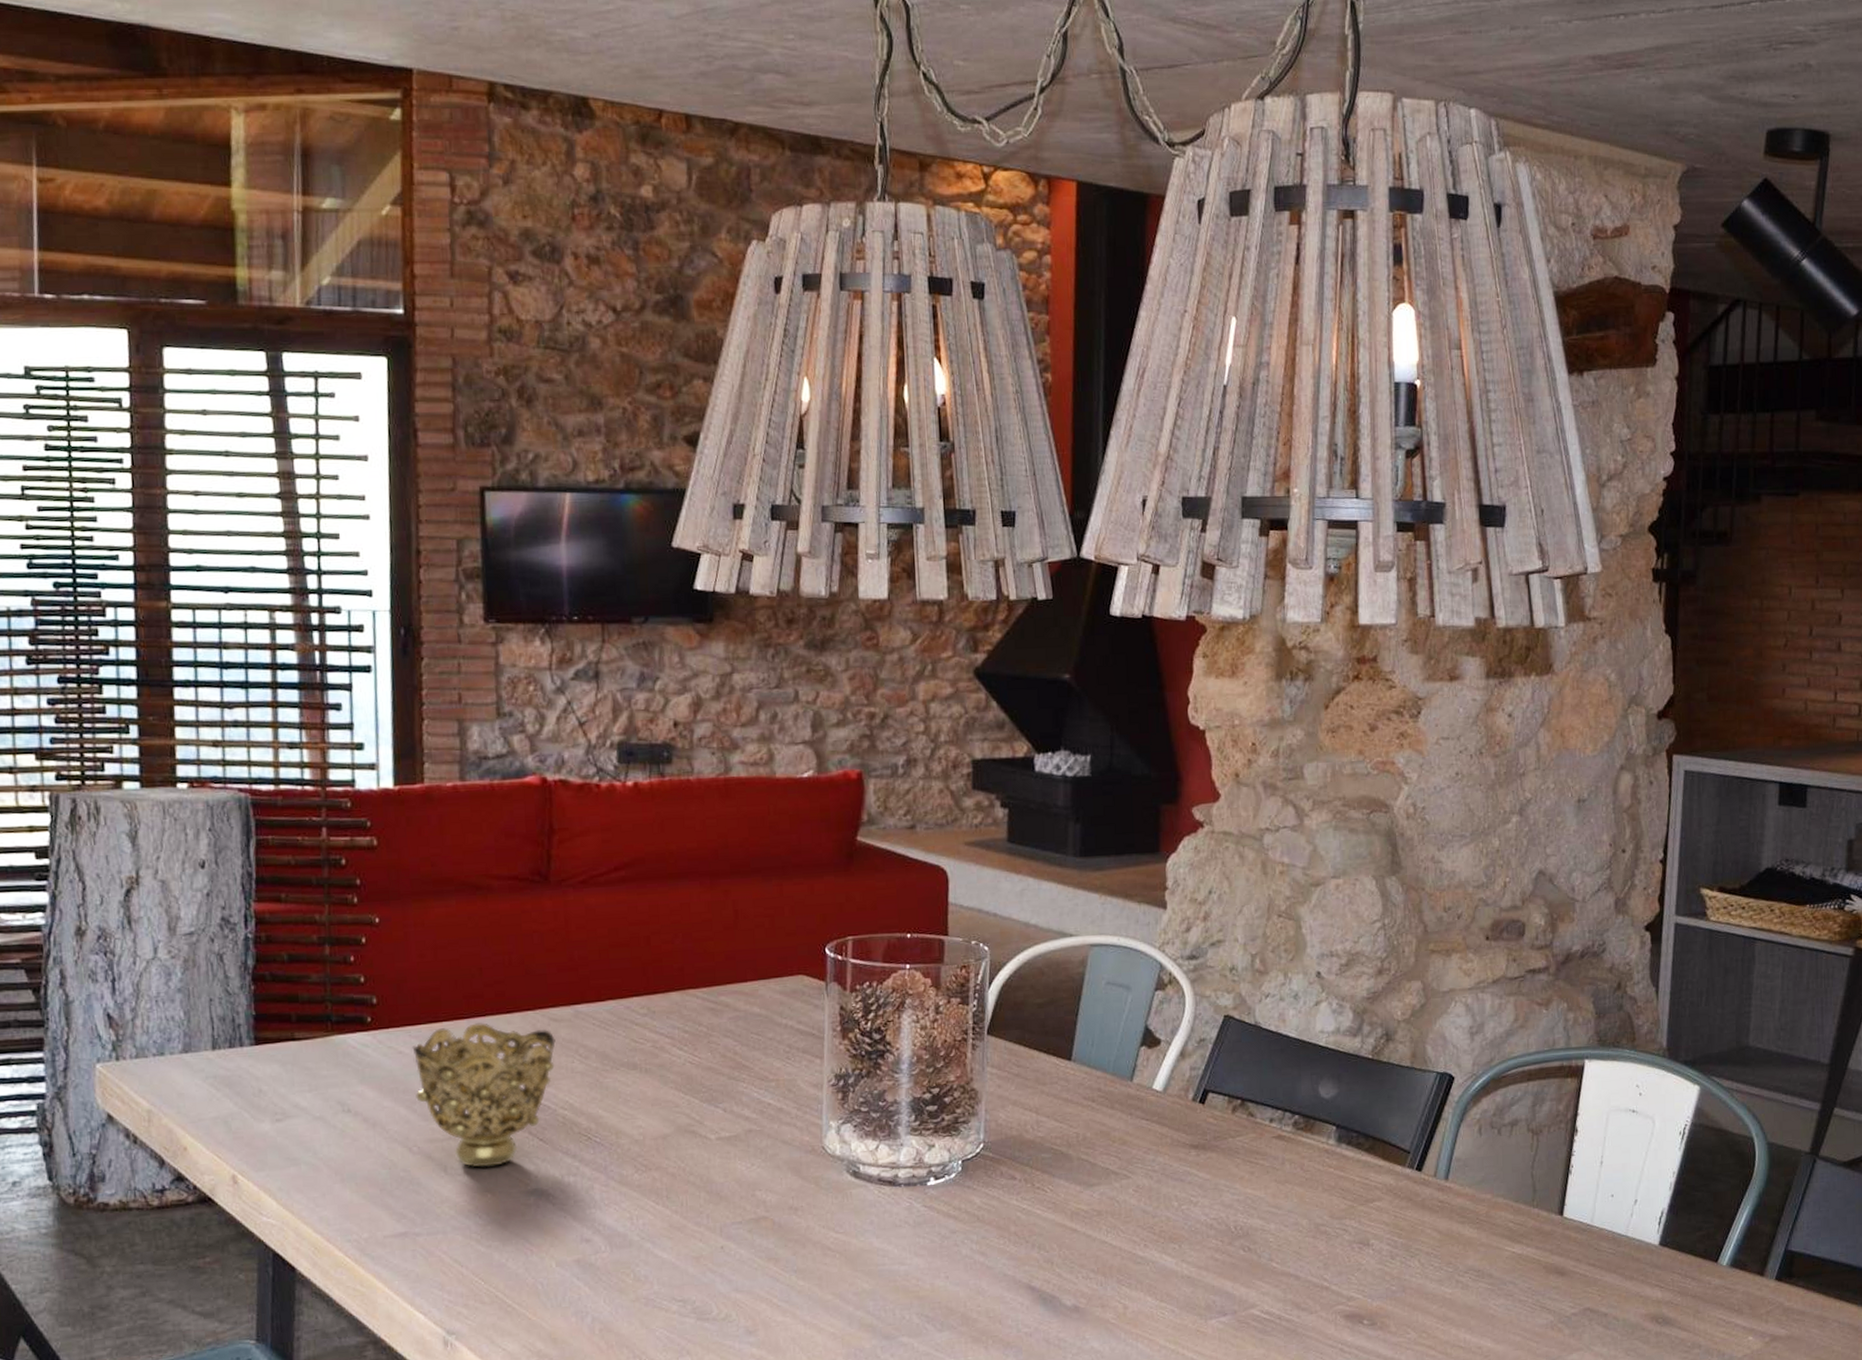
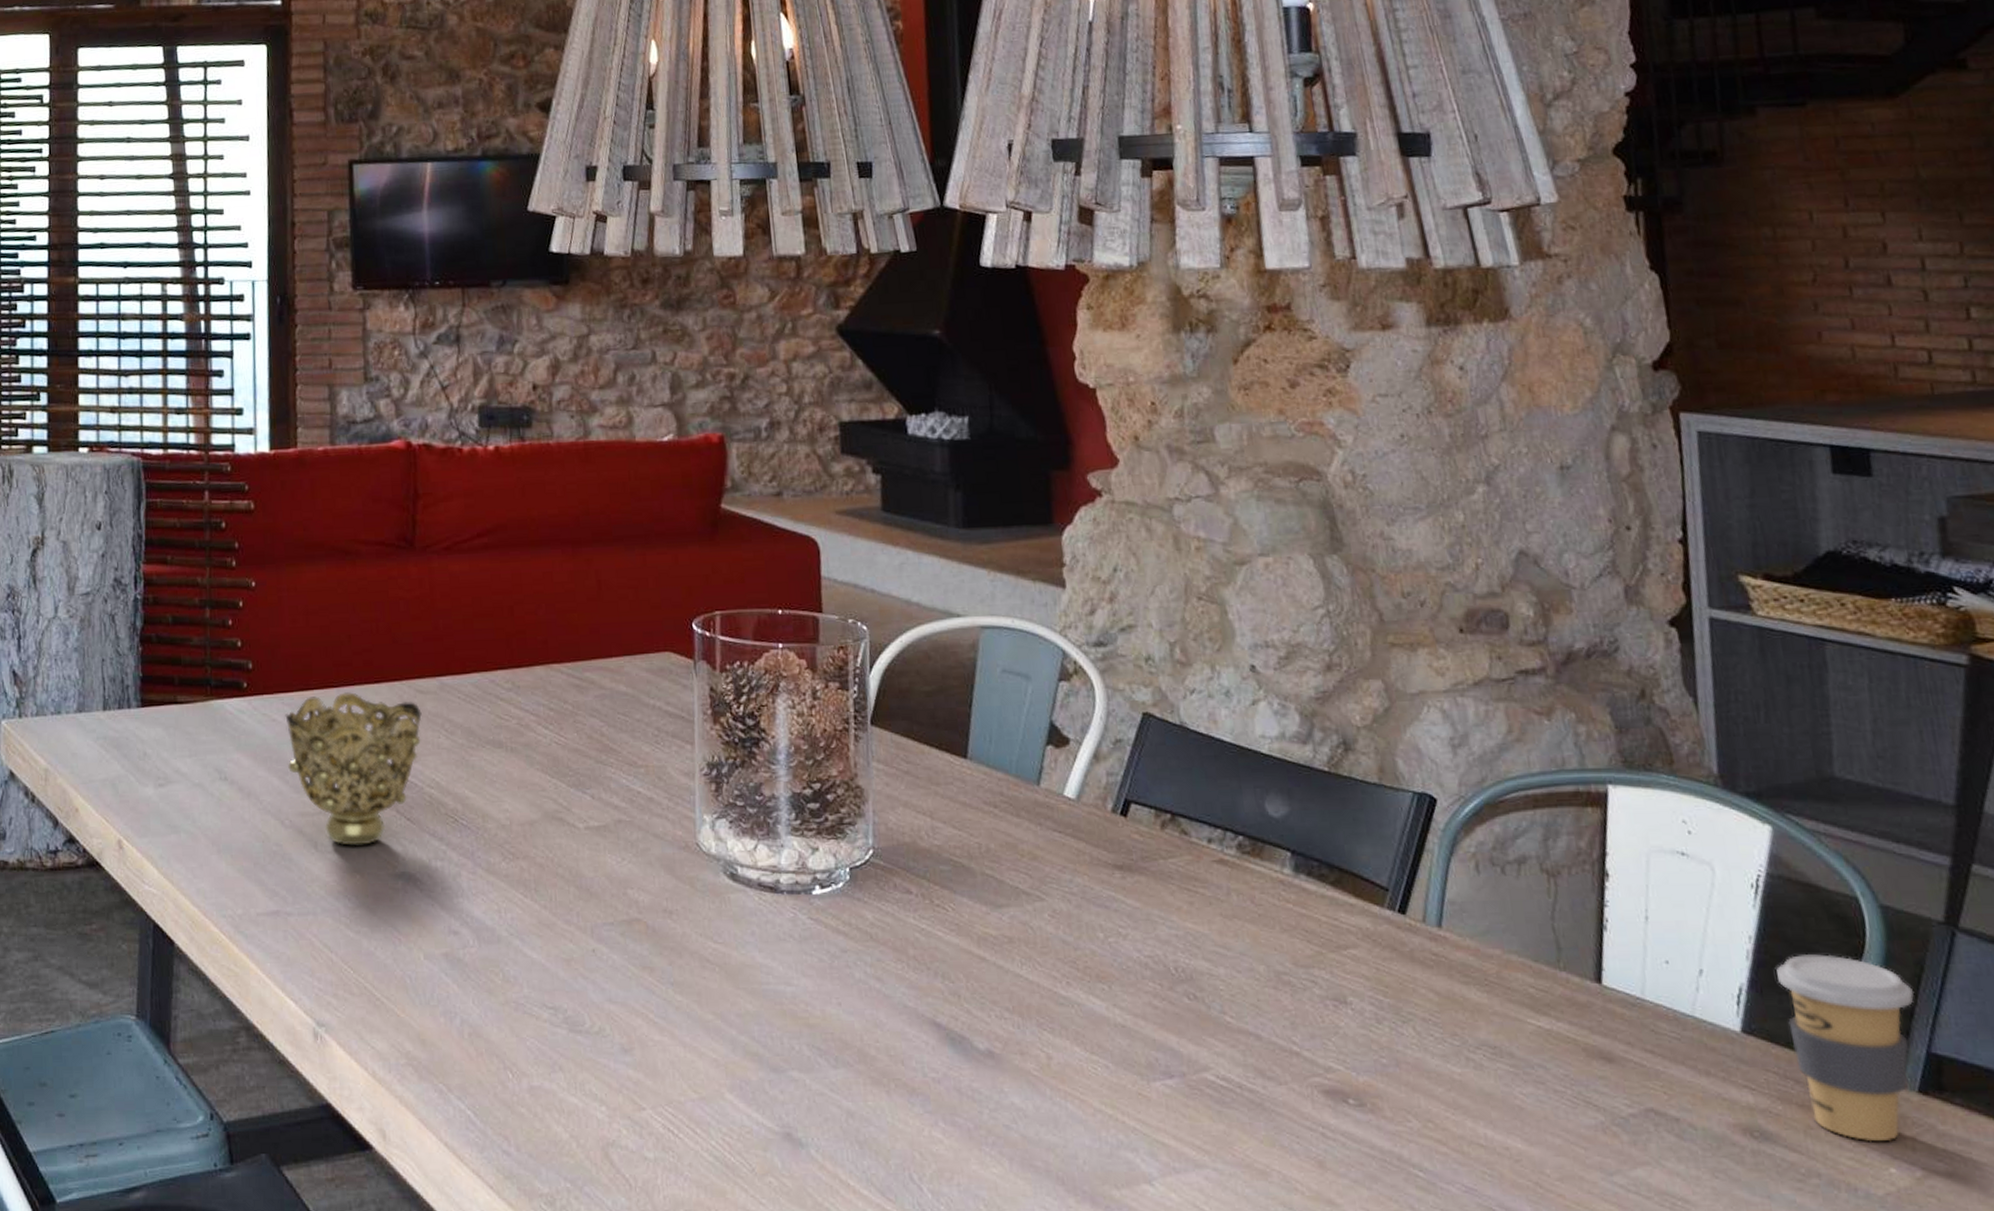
coffee cup: none [1689,1182,1783,1319] -> present [1776,954,1915,1142]

